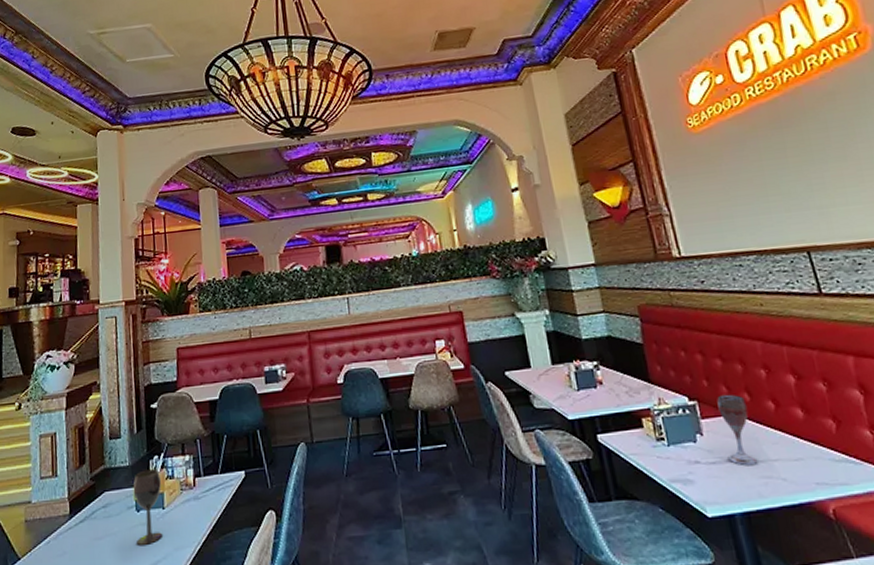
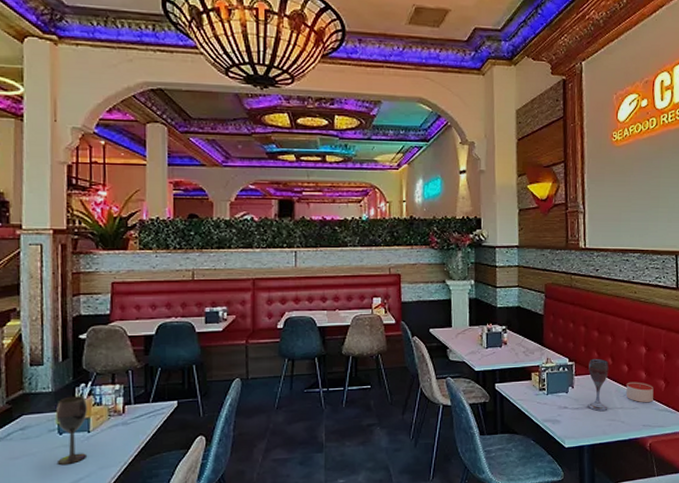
candle: none [777,422,823,452] -> present [626,382,654,403]

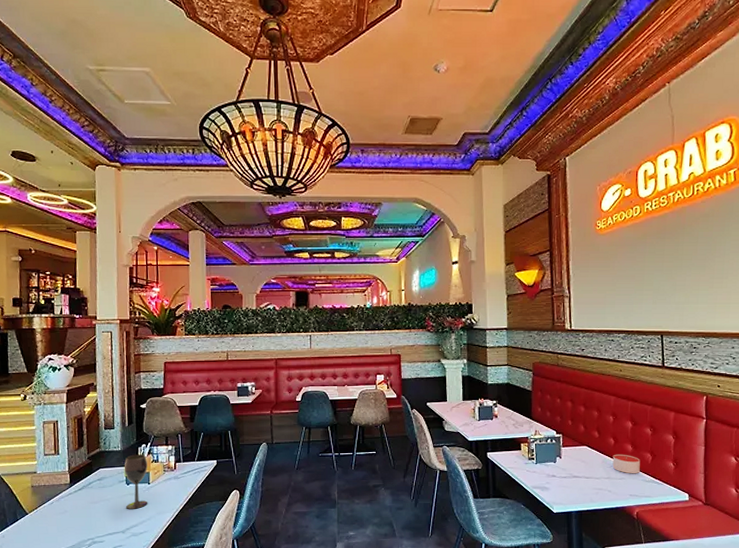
cup: present [588,358,609,411] -> none [575,431,596,480]

